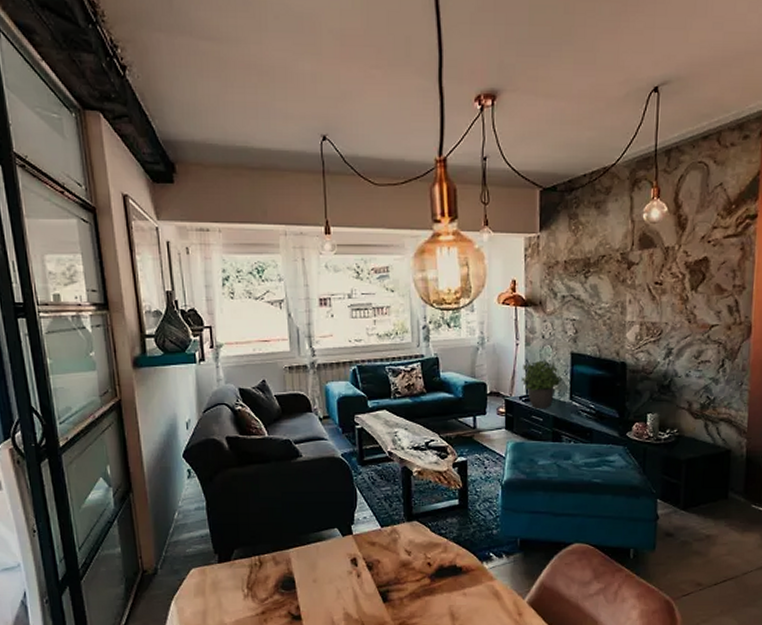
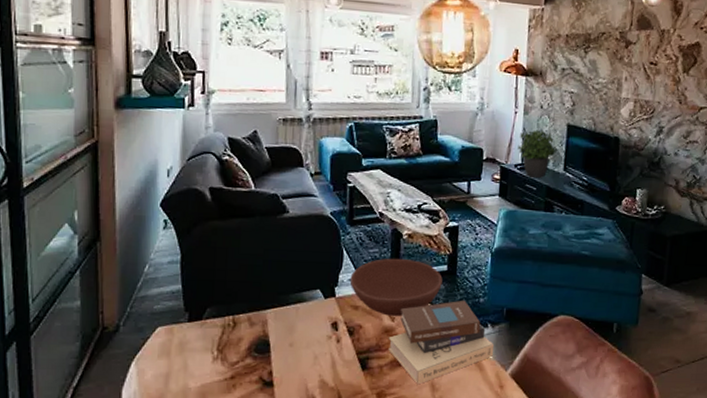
bowl: none [365,495,455,550] -> present [349,258,443,316]
books: none [406,532,511,615] -> present [388,300,495,385]

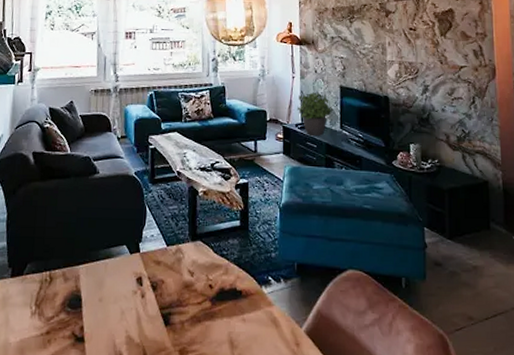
bowl: present [349,258,443,316] -> none [152,214,236,271]
books: present [388,300,495,385] -> none [188,254,288,342]

